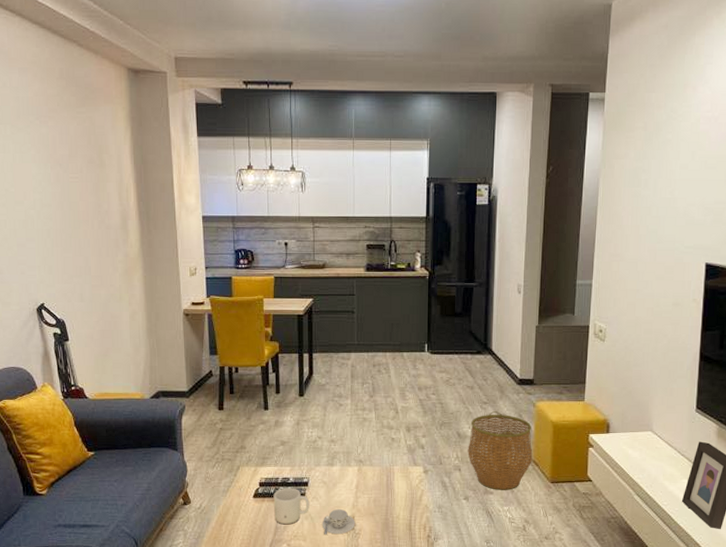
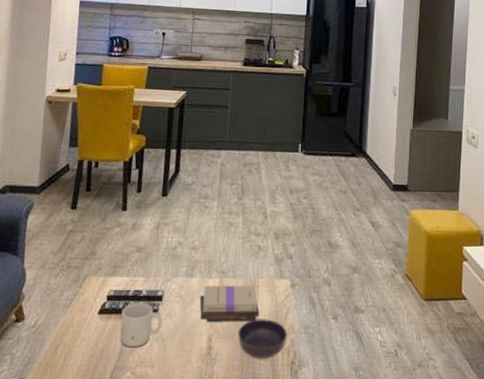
teacup: present [322,509,356,535] -> none [173,329,212,360]
books: none [341,472,396,503] -> present [199,285,260,322]
bowl: none [378,499,422,534] -> present [237,318,287,360]
basket: present [468,411,533,490] -> none [338,219,406,309]

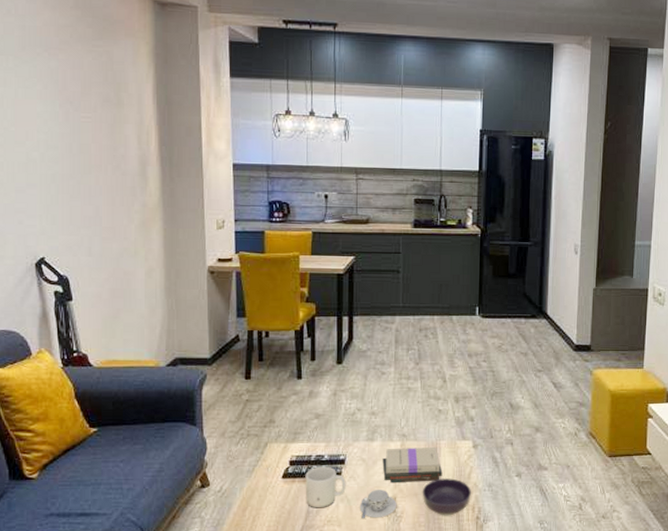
teacup: none [173,329,212,360] -> present [359,490,397,519]

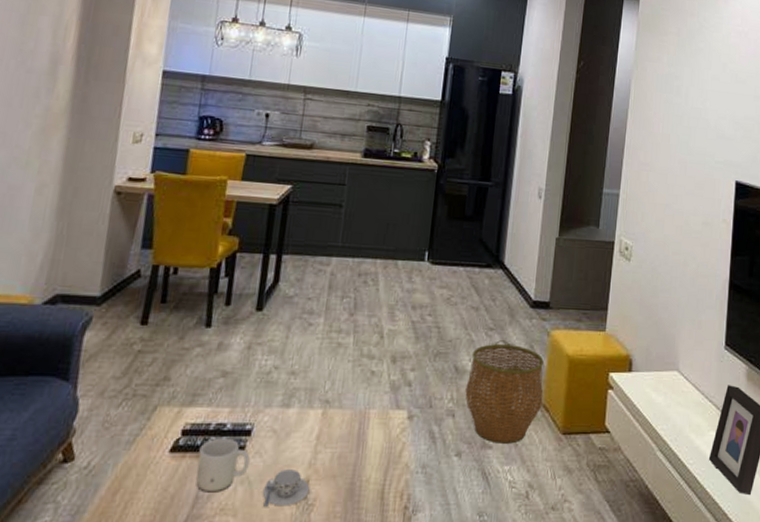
books: present [382,448,443,482] -> none [296,417,369,461]
bowl: present [422,477,471,516] -> none [341,455,401,505]
basket: none [520,380,590,466] -> present [465,340,544,444]

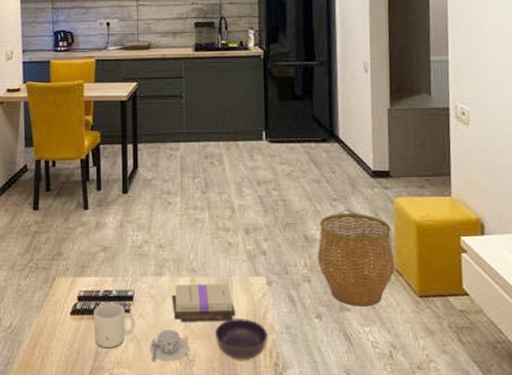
books: none [296,417,369,461] -> present [172,284,236,322]
bowl: none [341,455,401,505] -> present [214,317,268,361]

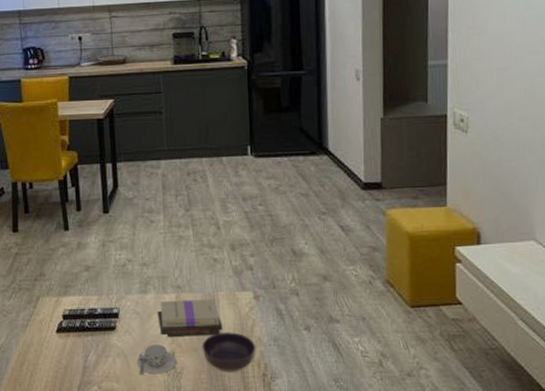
mug: present [93,303,135,349] -> none [79,320,122,364]
basket: present [317,210,395,307] -> none [306,223,386,318]

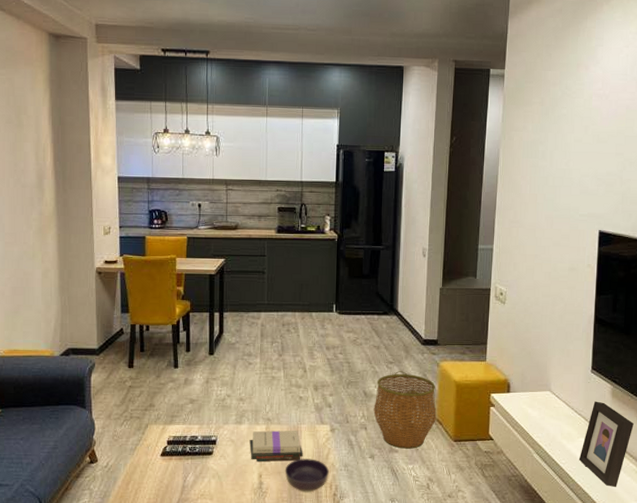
teacup: present [137,344,176,375] -> none [229,468,263,493]
basket: none [306,223,386,318] -> present [373,371,437,449]

